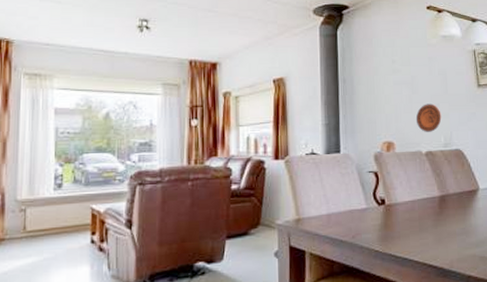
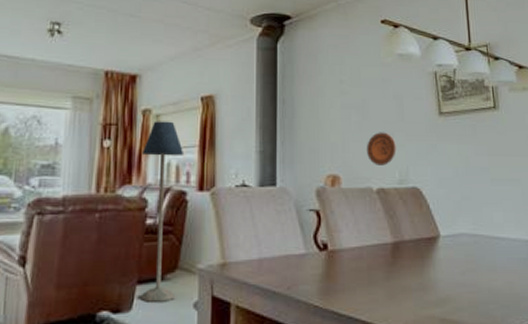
floor lamp: none [224,101,261,253] -> present [140,121,185,302]

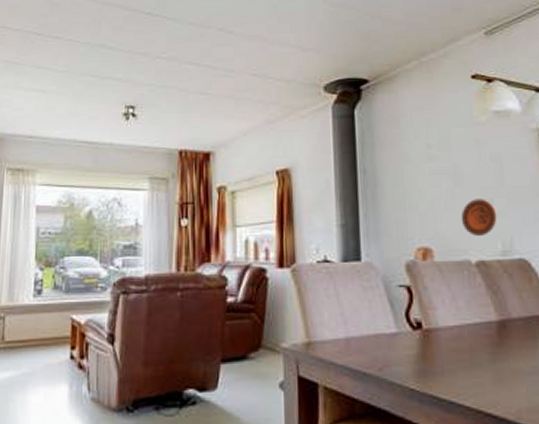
floor lamp: present [140,121,185,302] -> none [219,197,262,381]

